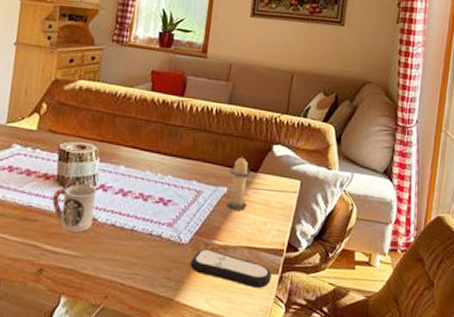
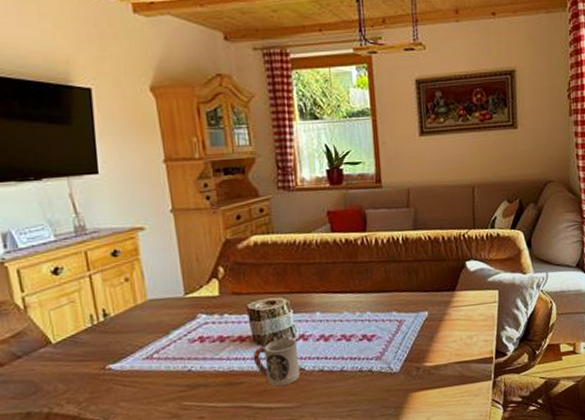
remote control: present [190,248,271,288] -> none [405,371,485,398]
candle: present [226,155,251,211] -> none [427,278,451,331]

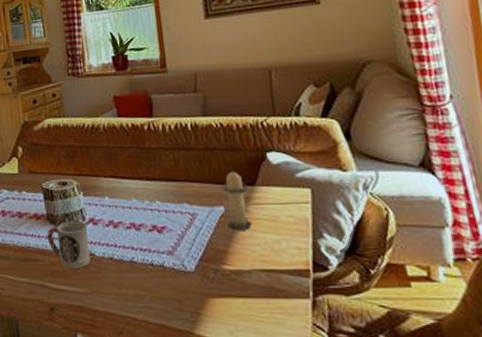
candle: none [427,278,451,331] -> present [222,169,253,230]

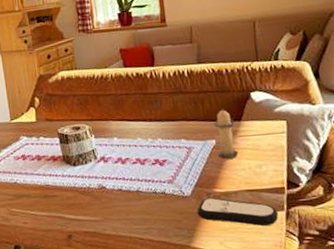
cup: present [47,220,91,268] -> none [63,159,103,201]
remote control: none [202,275,302,315] -> present [197,197,278,226]

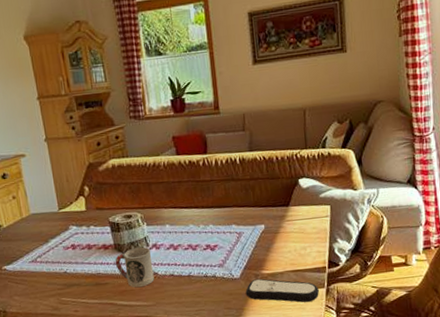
cup: none [63,159,103,201] -> present [115,247,155,287]
candle: present [214,108,239,159] -> none [263,194,286,243]

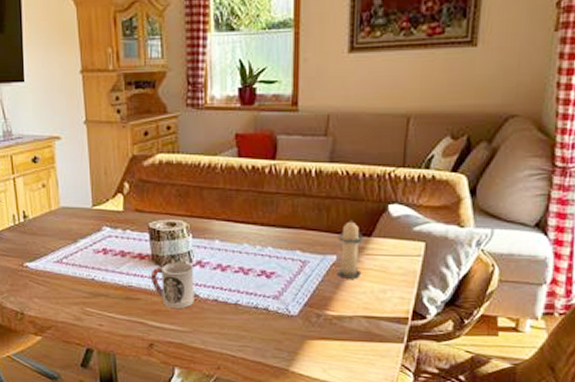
remote control: present [245,278,319,303] -> none [302,319,395,357]
candle: none [263,194,286,243] -> present [337,219,363,279]

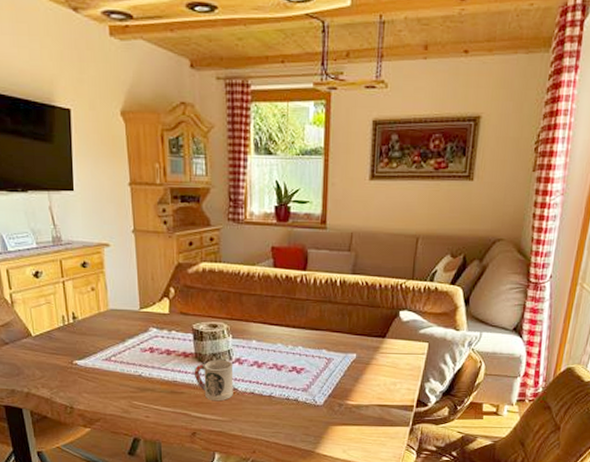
candle: present [337,219,363,279] -> none [356,323,379,374]

